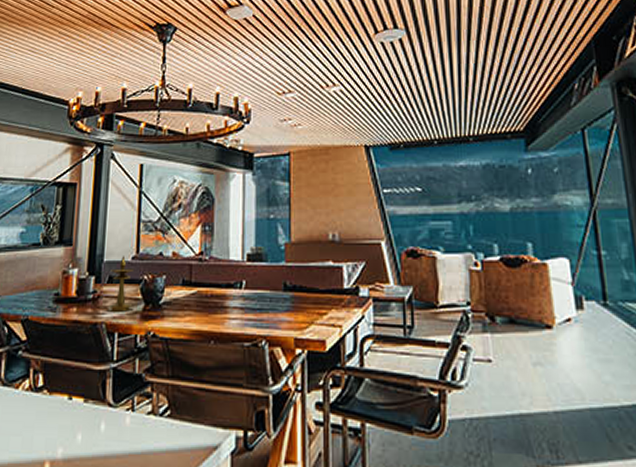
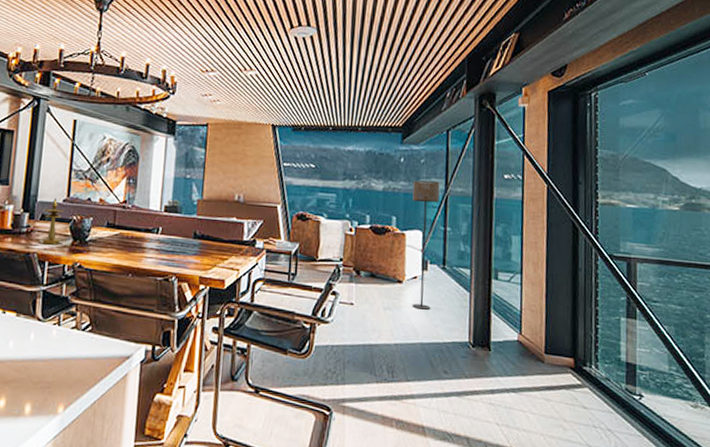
floor lamp: none [548,193,596,362] -> present [412,180,440,310]

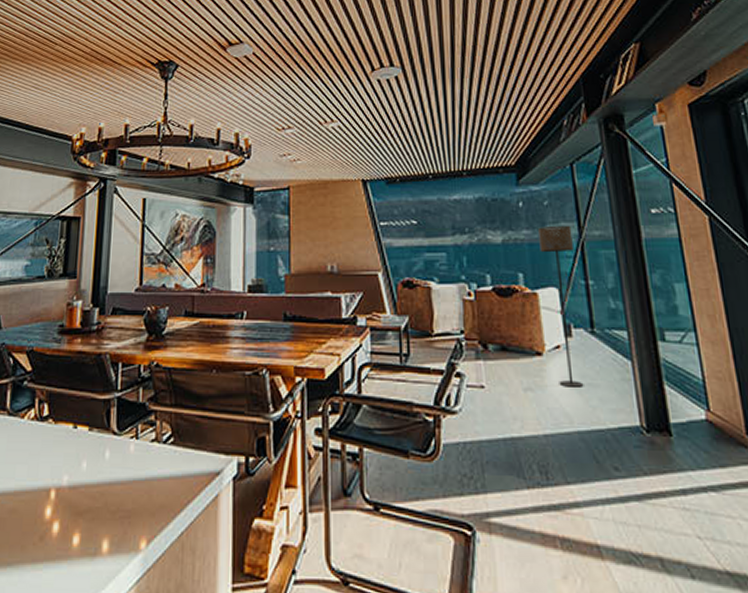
candlestick: present [40,198,66,245] -> none [112,288,138,342]

